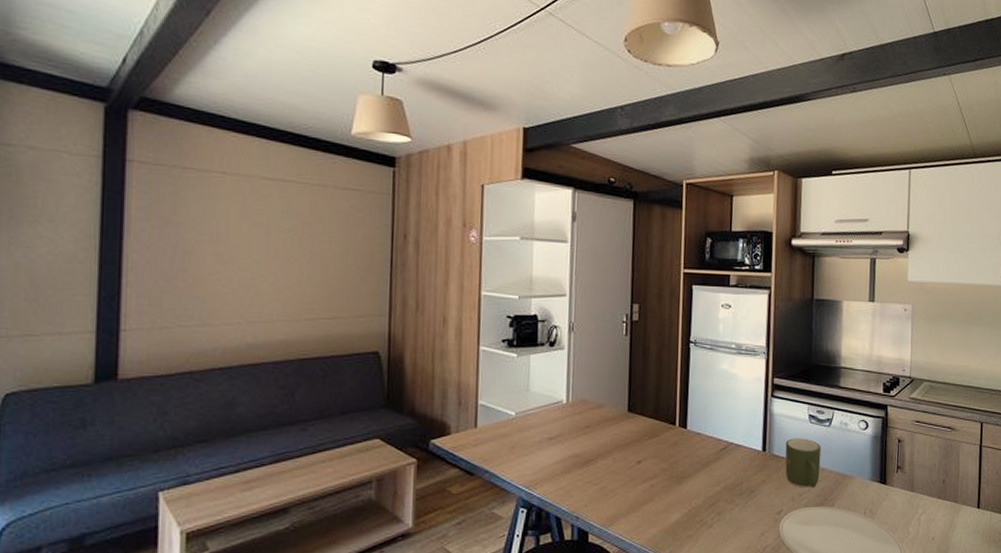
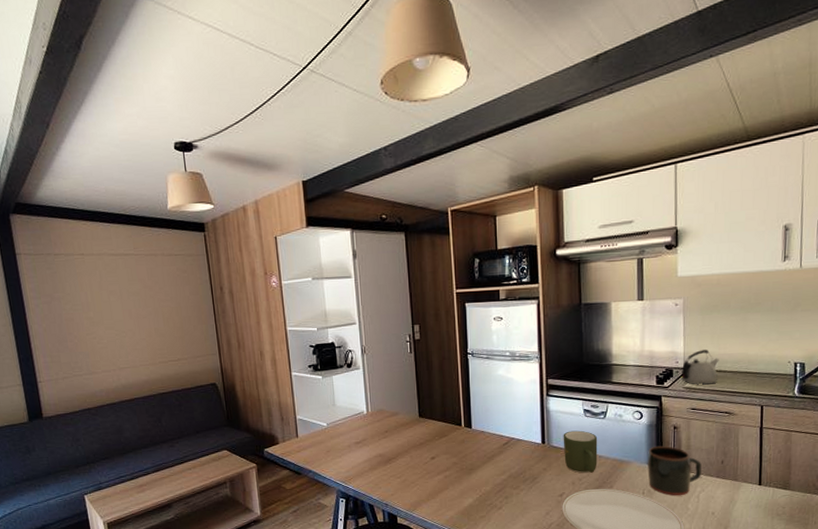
mug: none [870,460,924,517] -> present [647,445,702,495]
kettle: none [908,359,944,395] -> present [682,350,719,384]

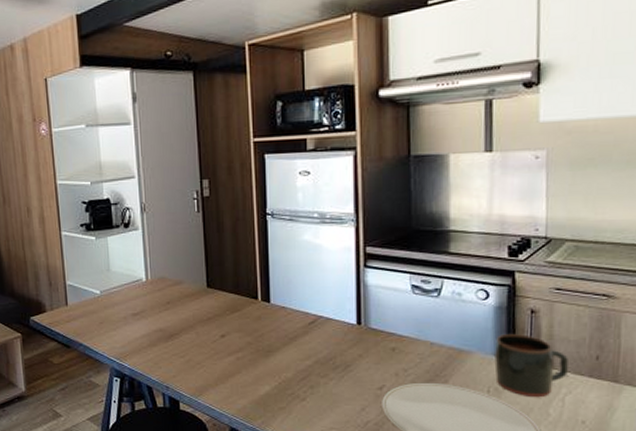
mug: present [563,430,598,473] -> none [384,310,429,363]
kettle: present [682,350,719,384] -> none [543,215,595,258]

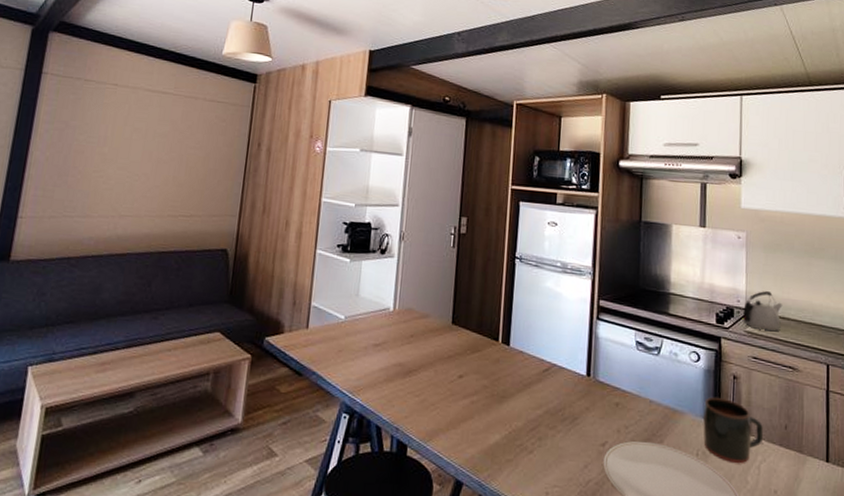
kettle: none [543,215,595,258] -> present [743,291,783,331]

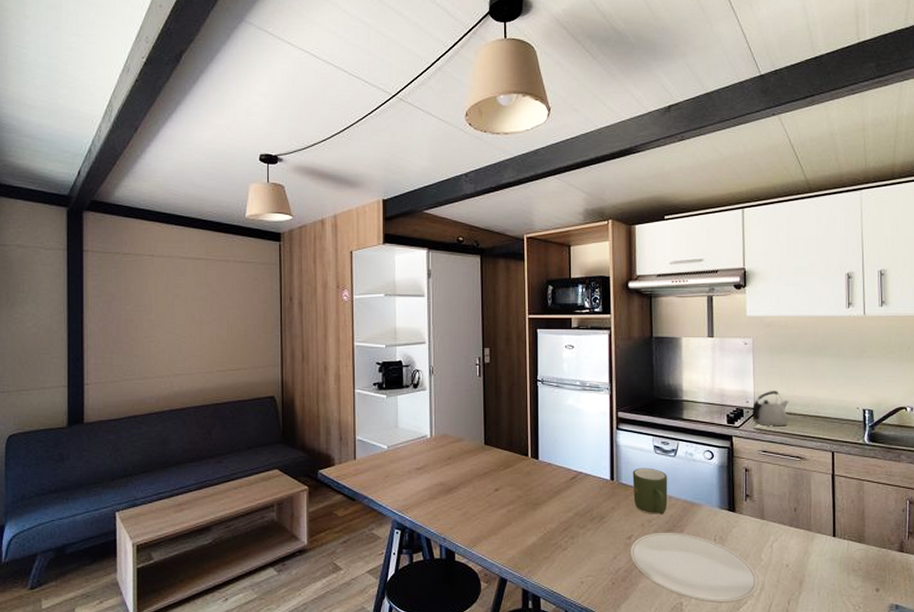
mug: none [610,365,650,421] -> present [632,468,668,515]
mug: present [703,397,764,463] -> none [719,488,775,544]

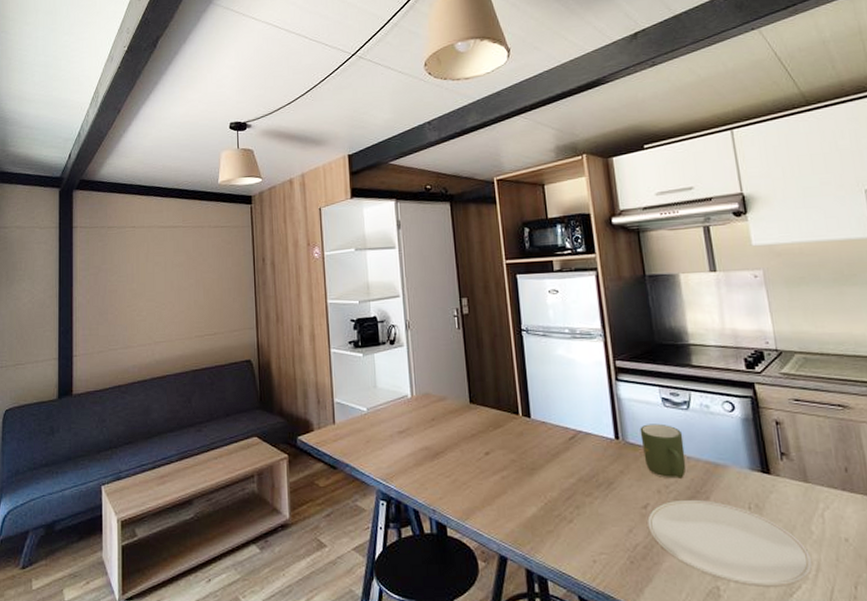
kettle: present [752,391,789,425] -> none [774,328,822,369]

